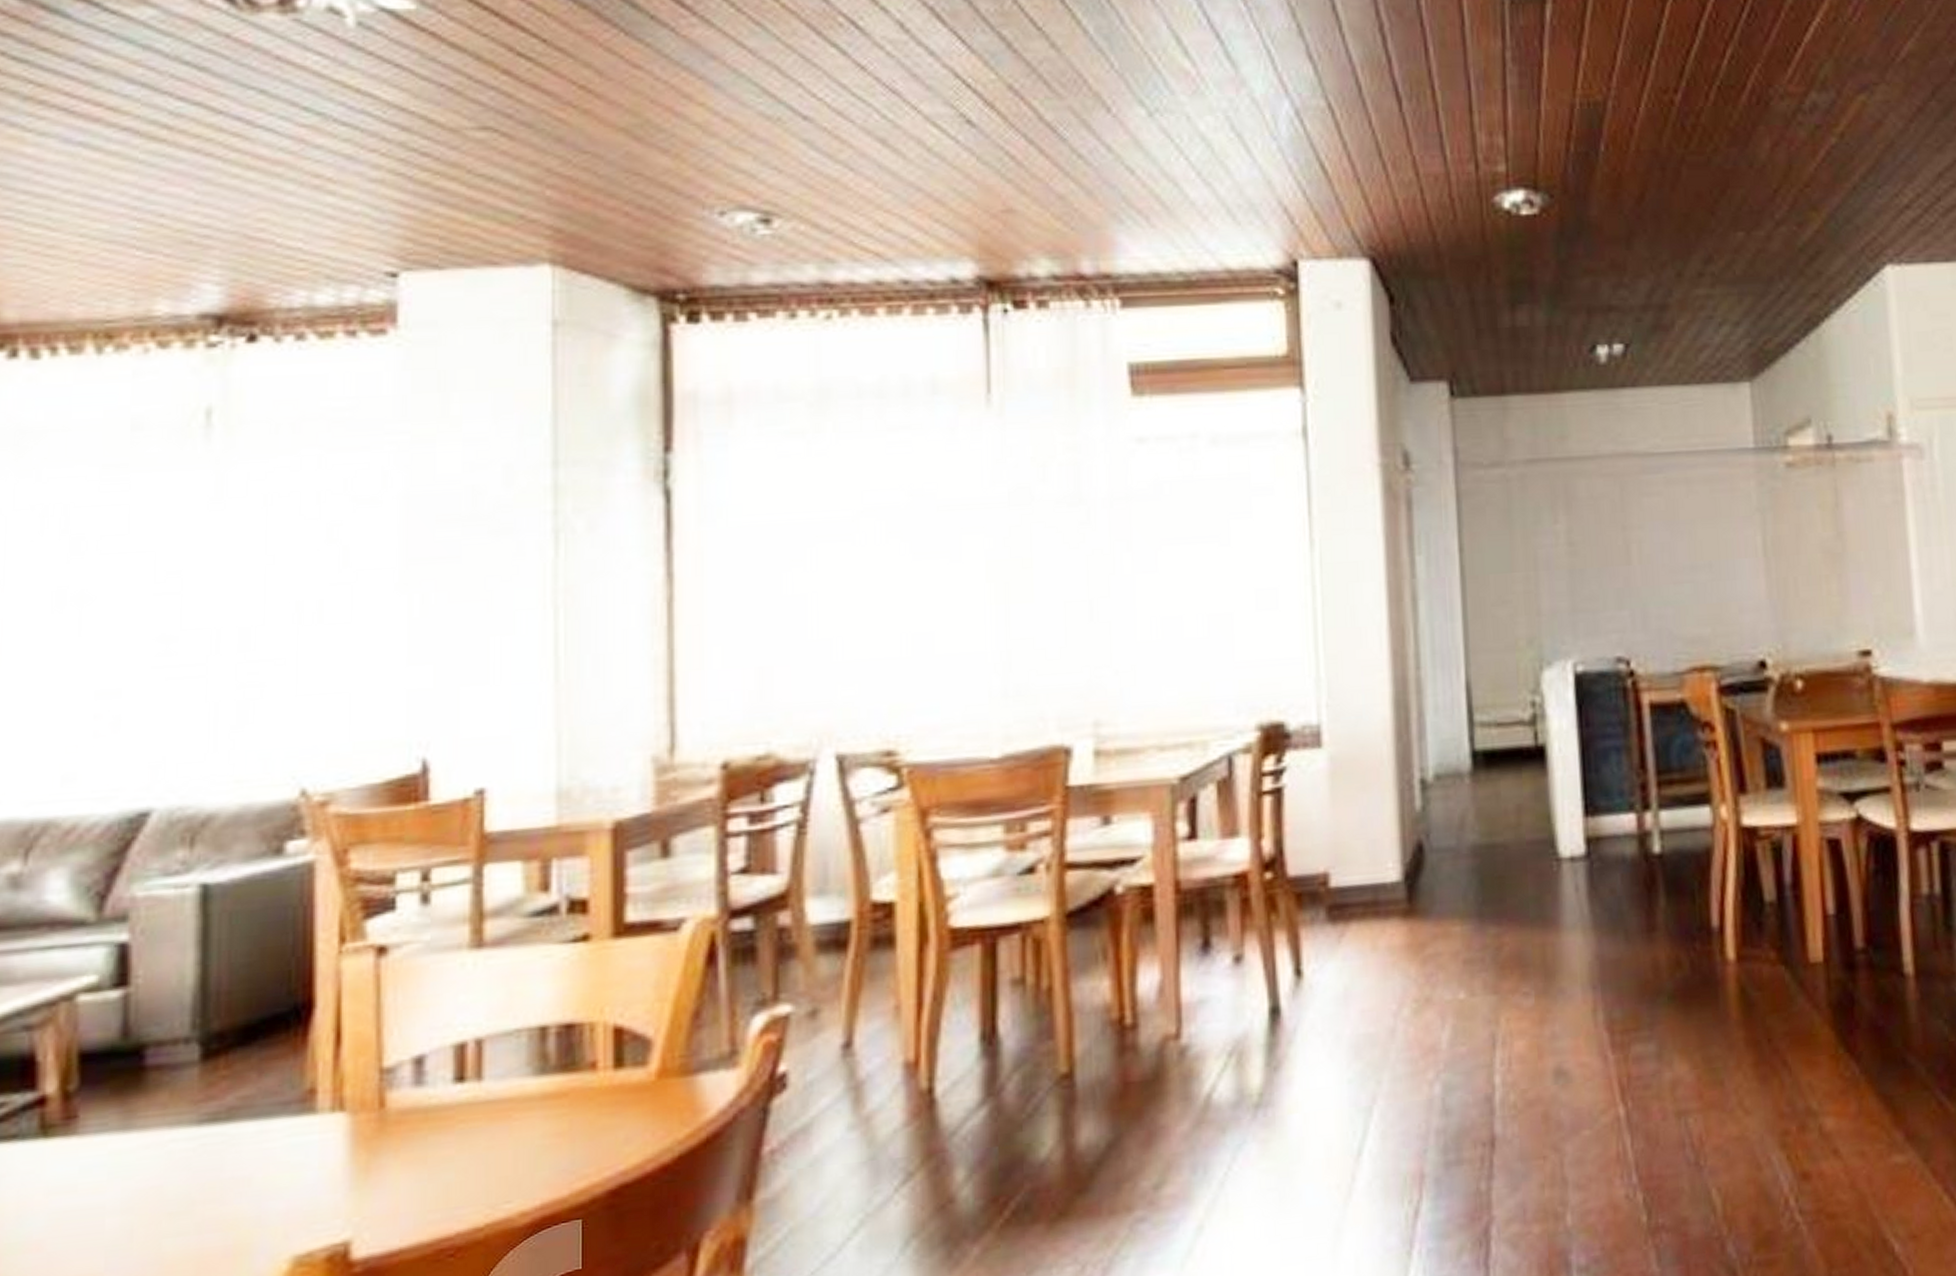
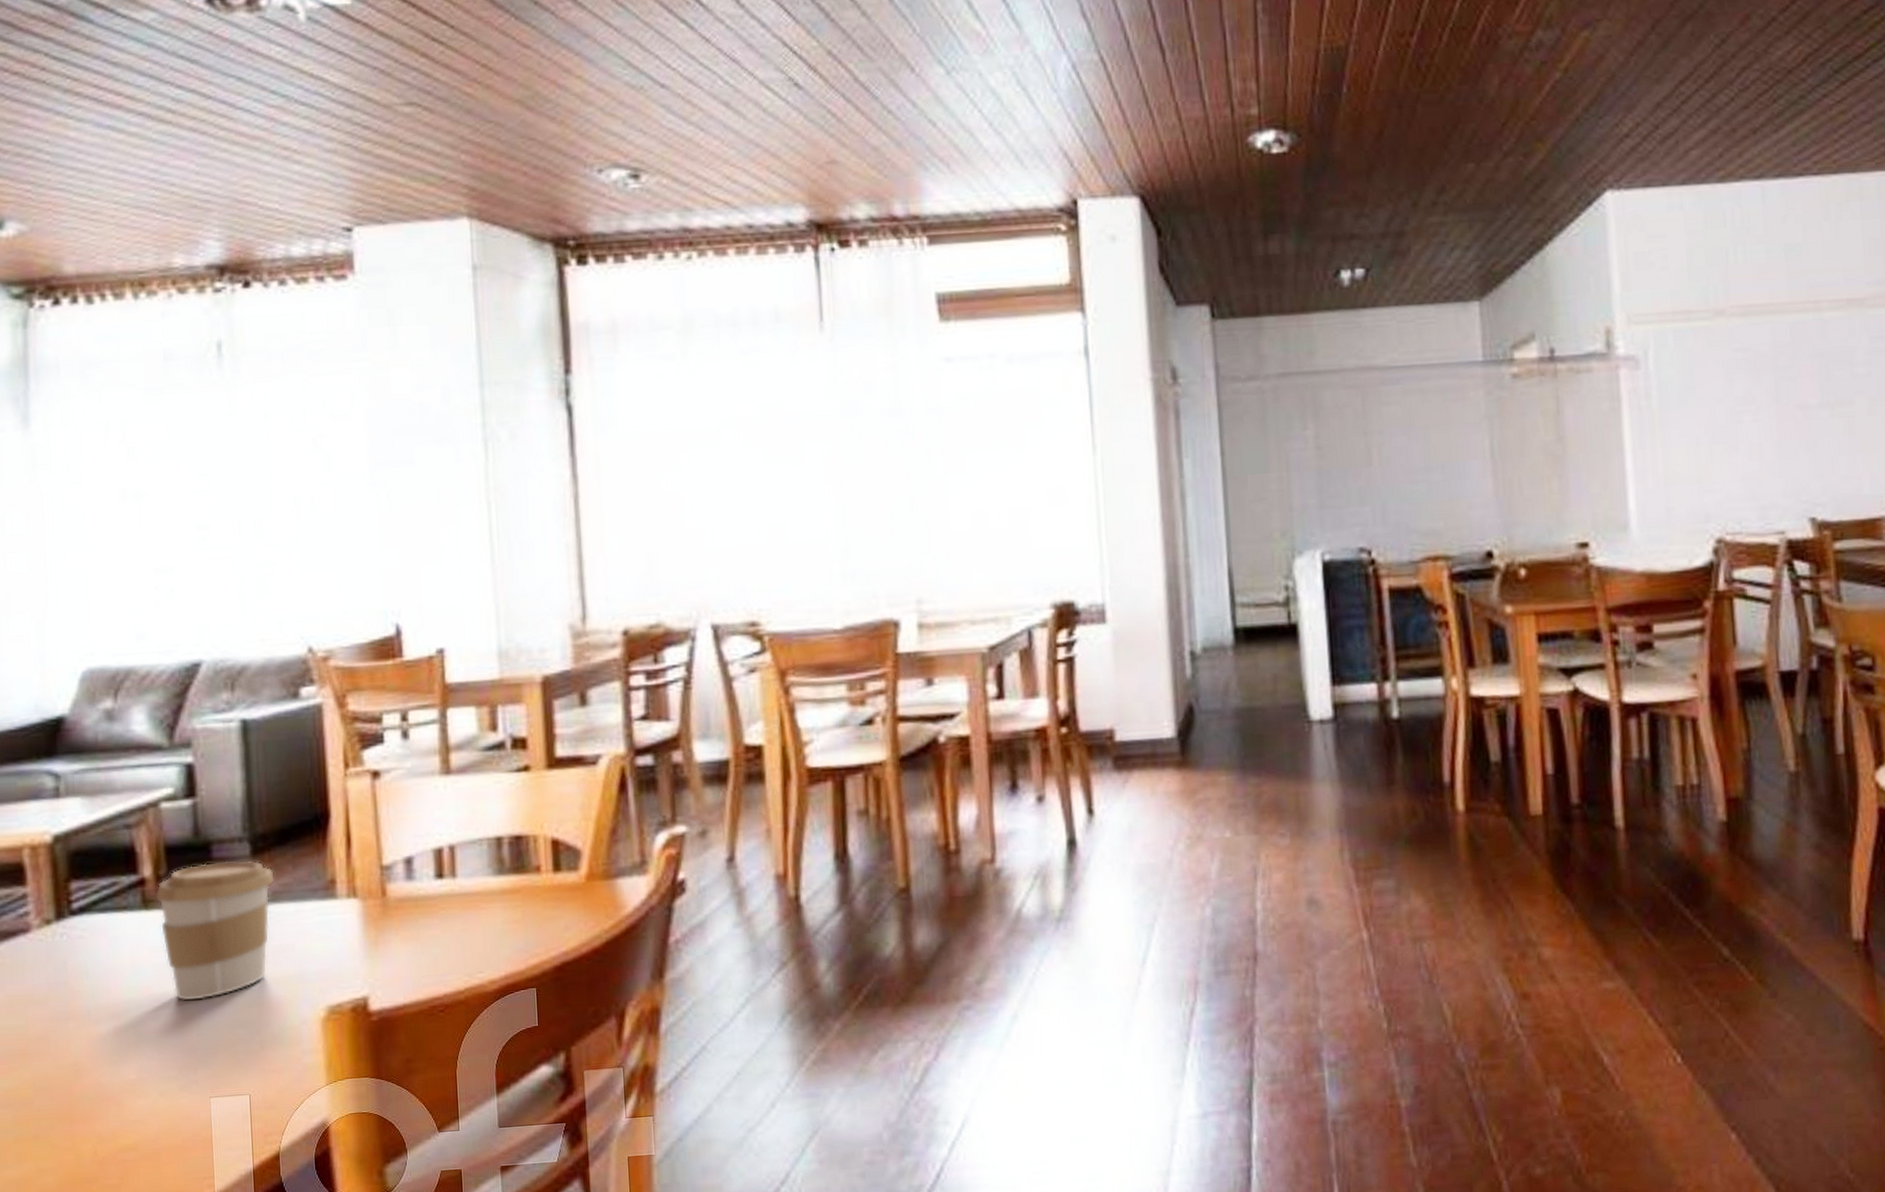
coffee cup: none [58,1066,233,1260] -> present [154,860,276,1002]

